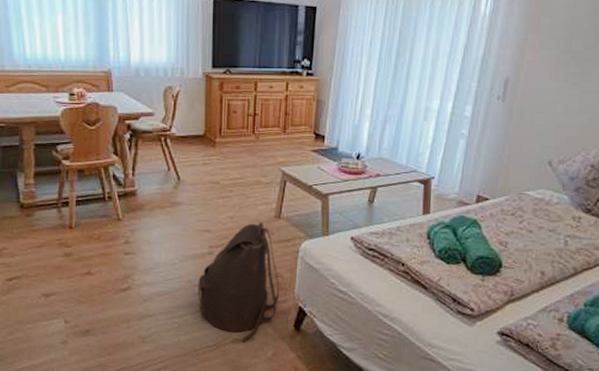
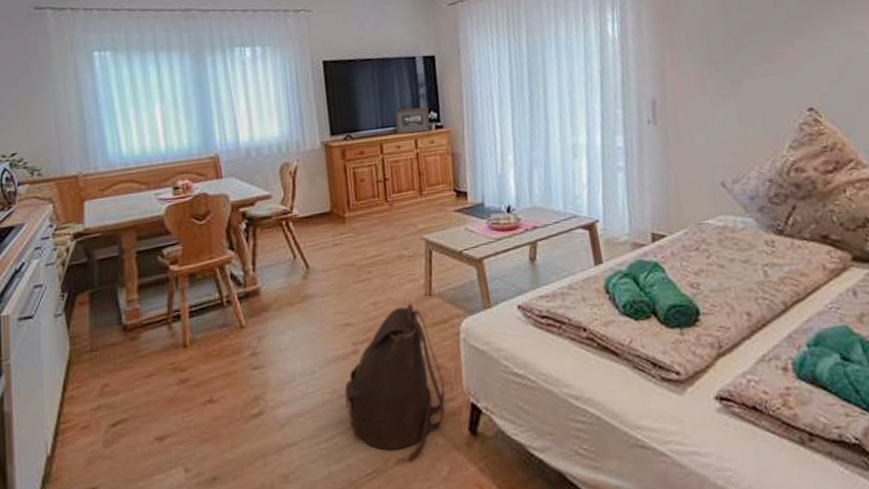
picture frame: none [270,53,303,77] -> present [395,107,431,134]

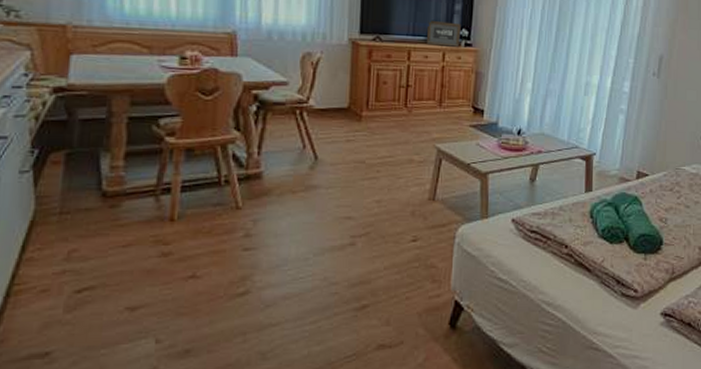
backpack: present [344,304,445,462] -> none [335,206,433,348]

